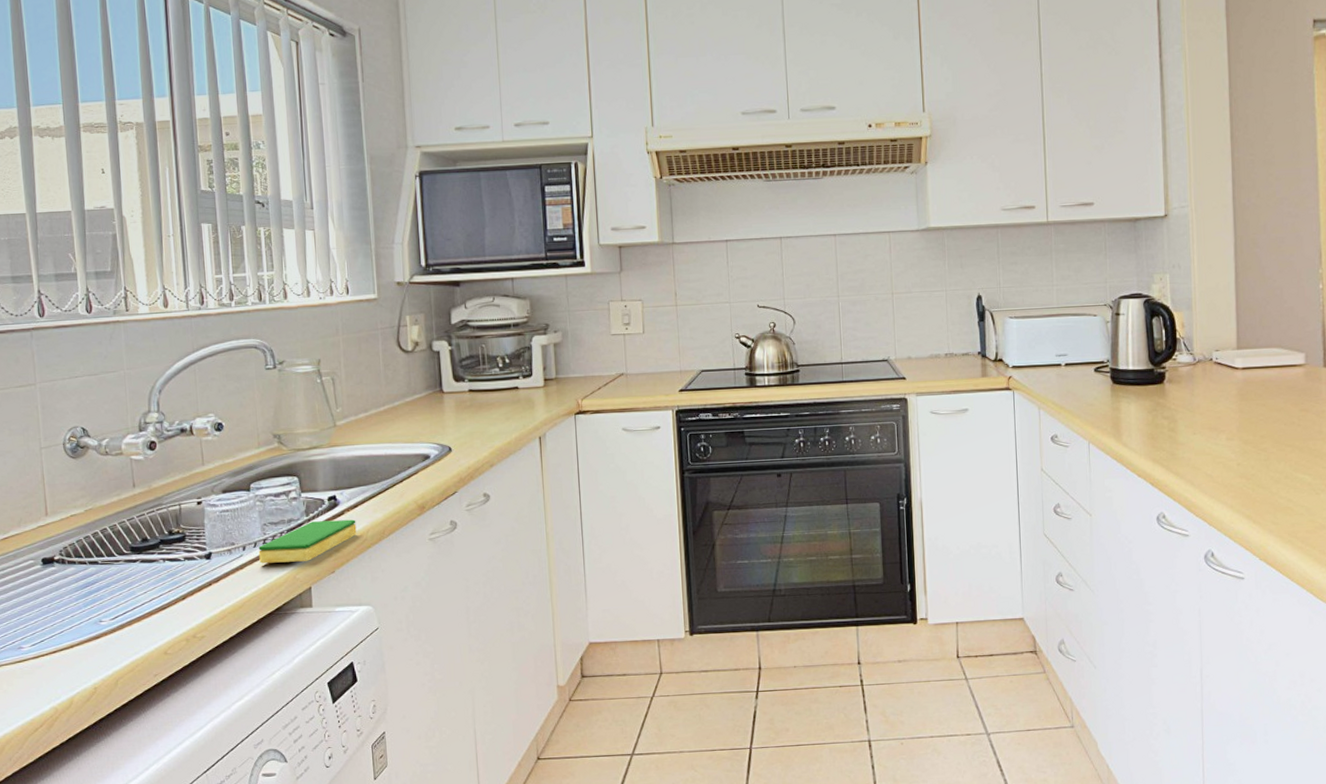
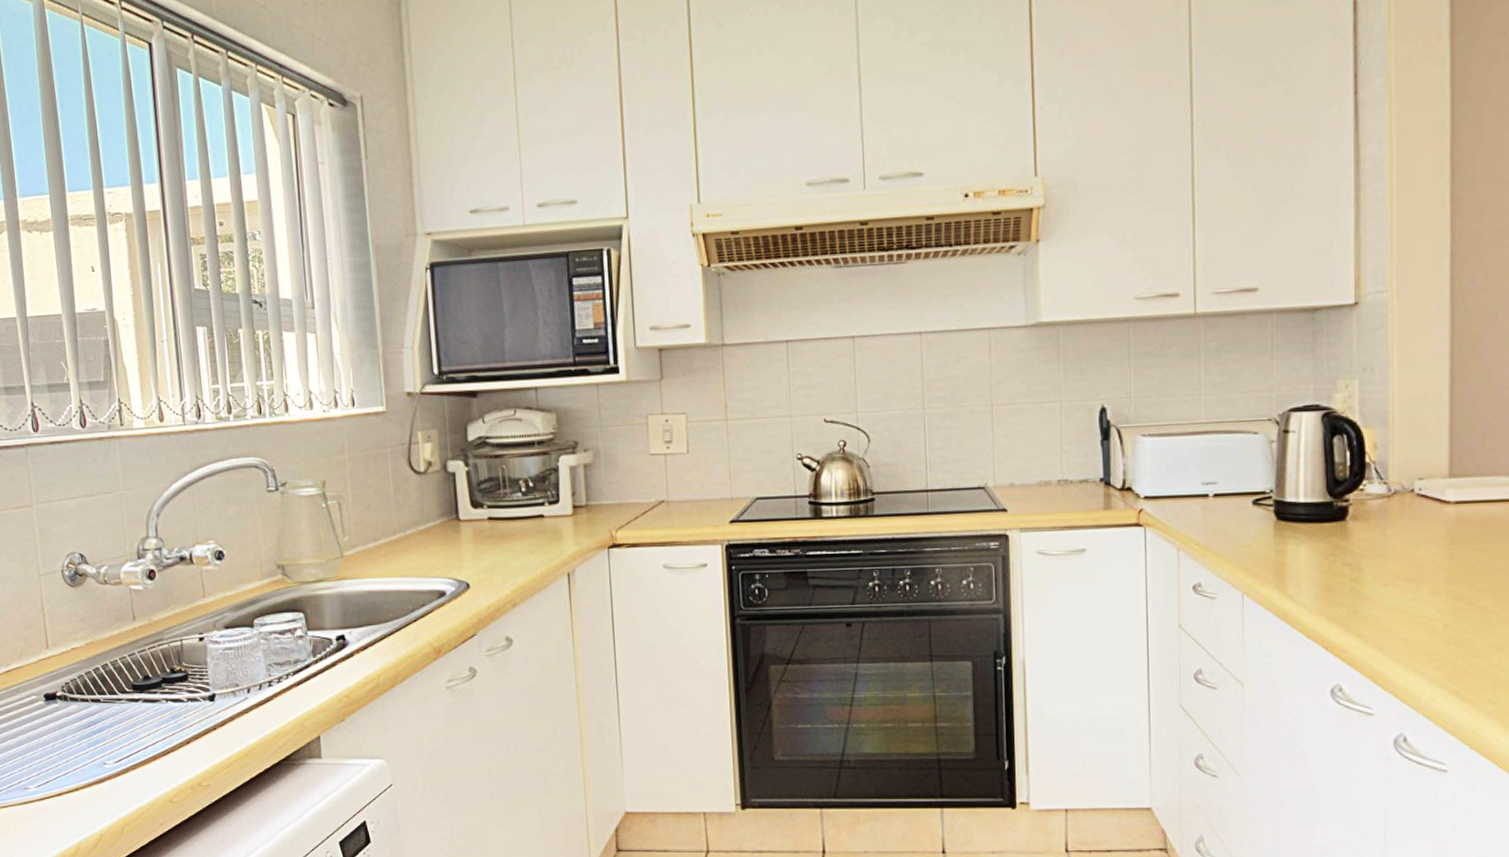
dish sponge: present [258,519,357,564] -> none [263,662,368,708]

